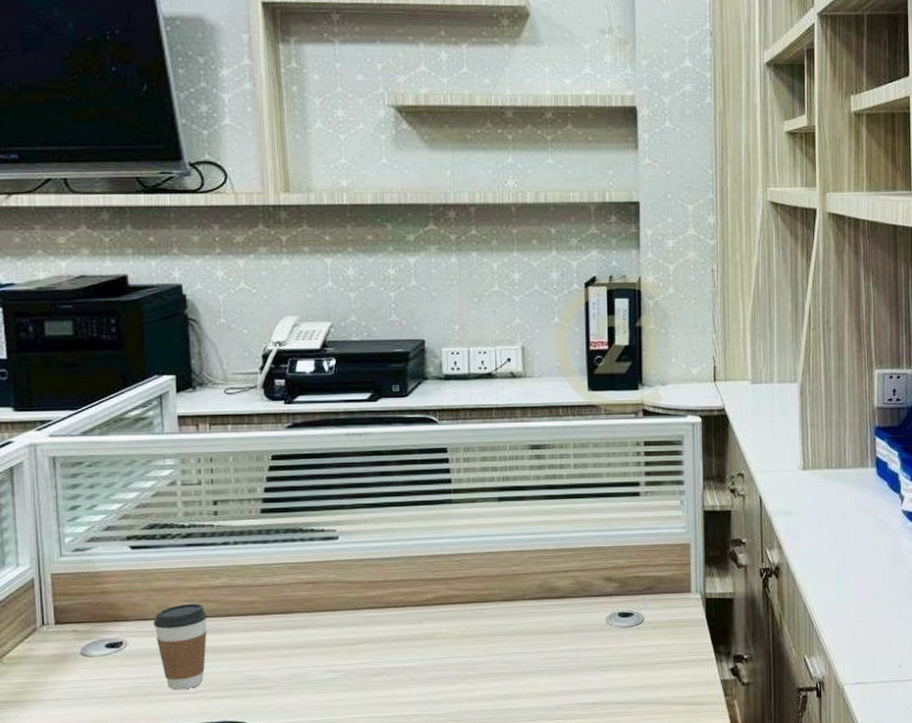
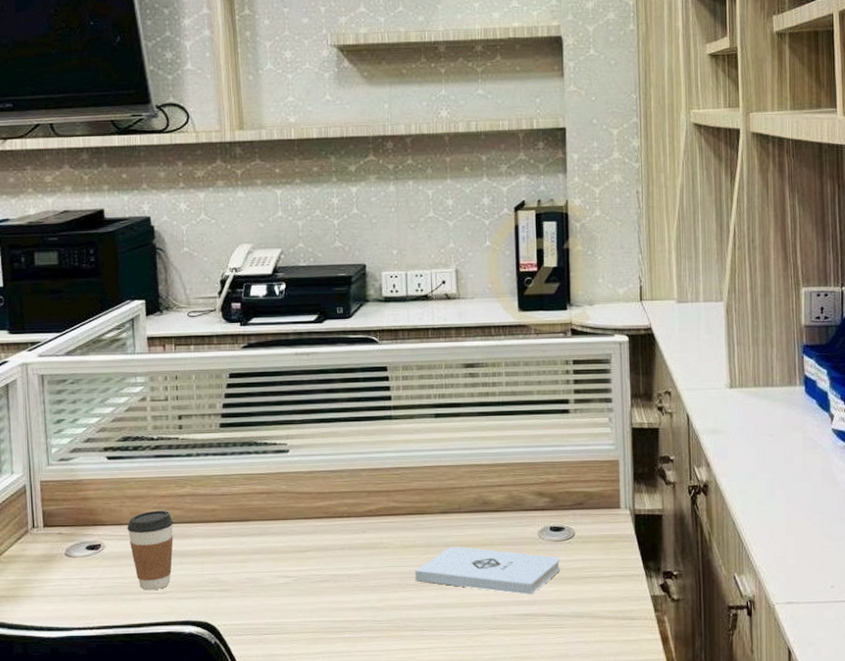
notepad: none [475,635,628,683] -> present [415,547,560,595]

